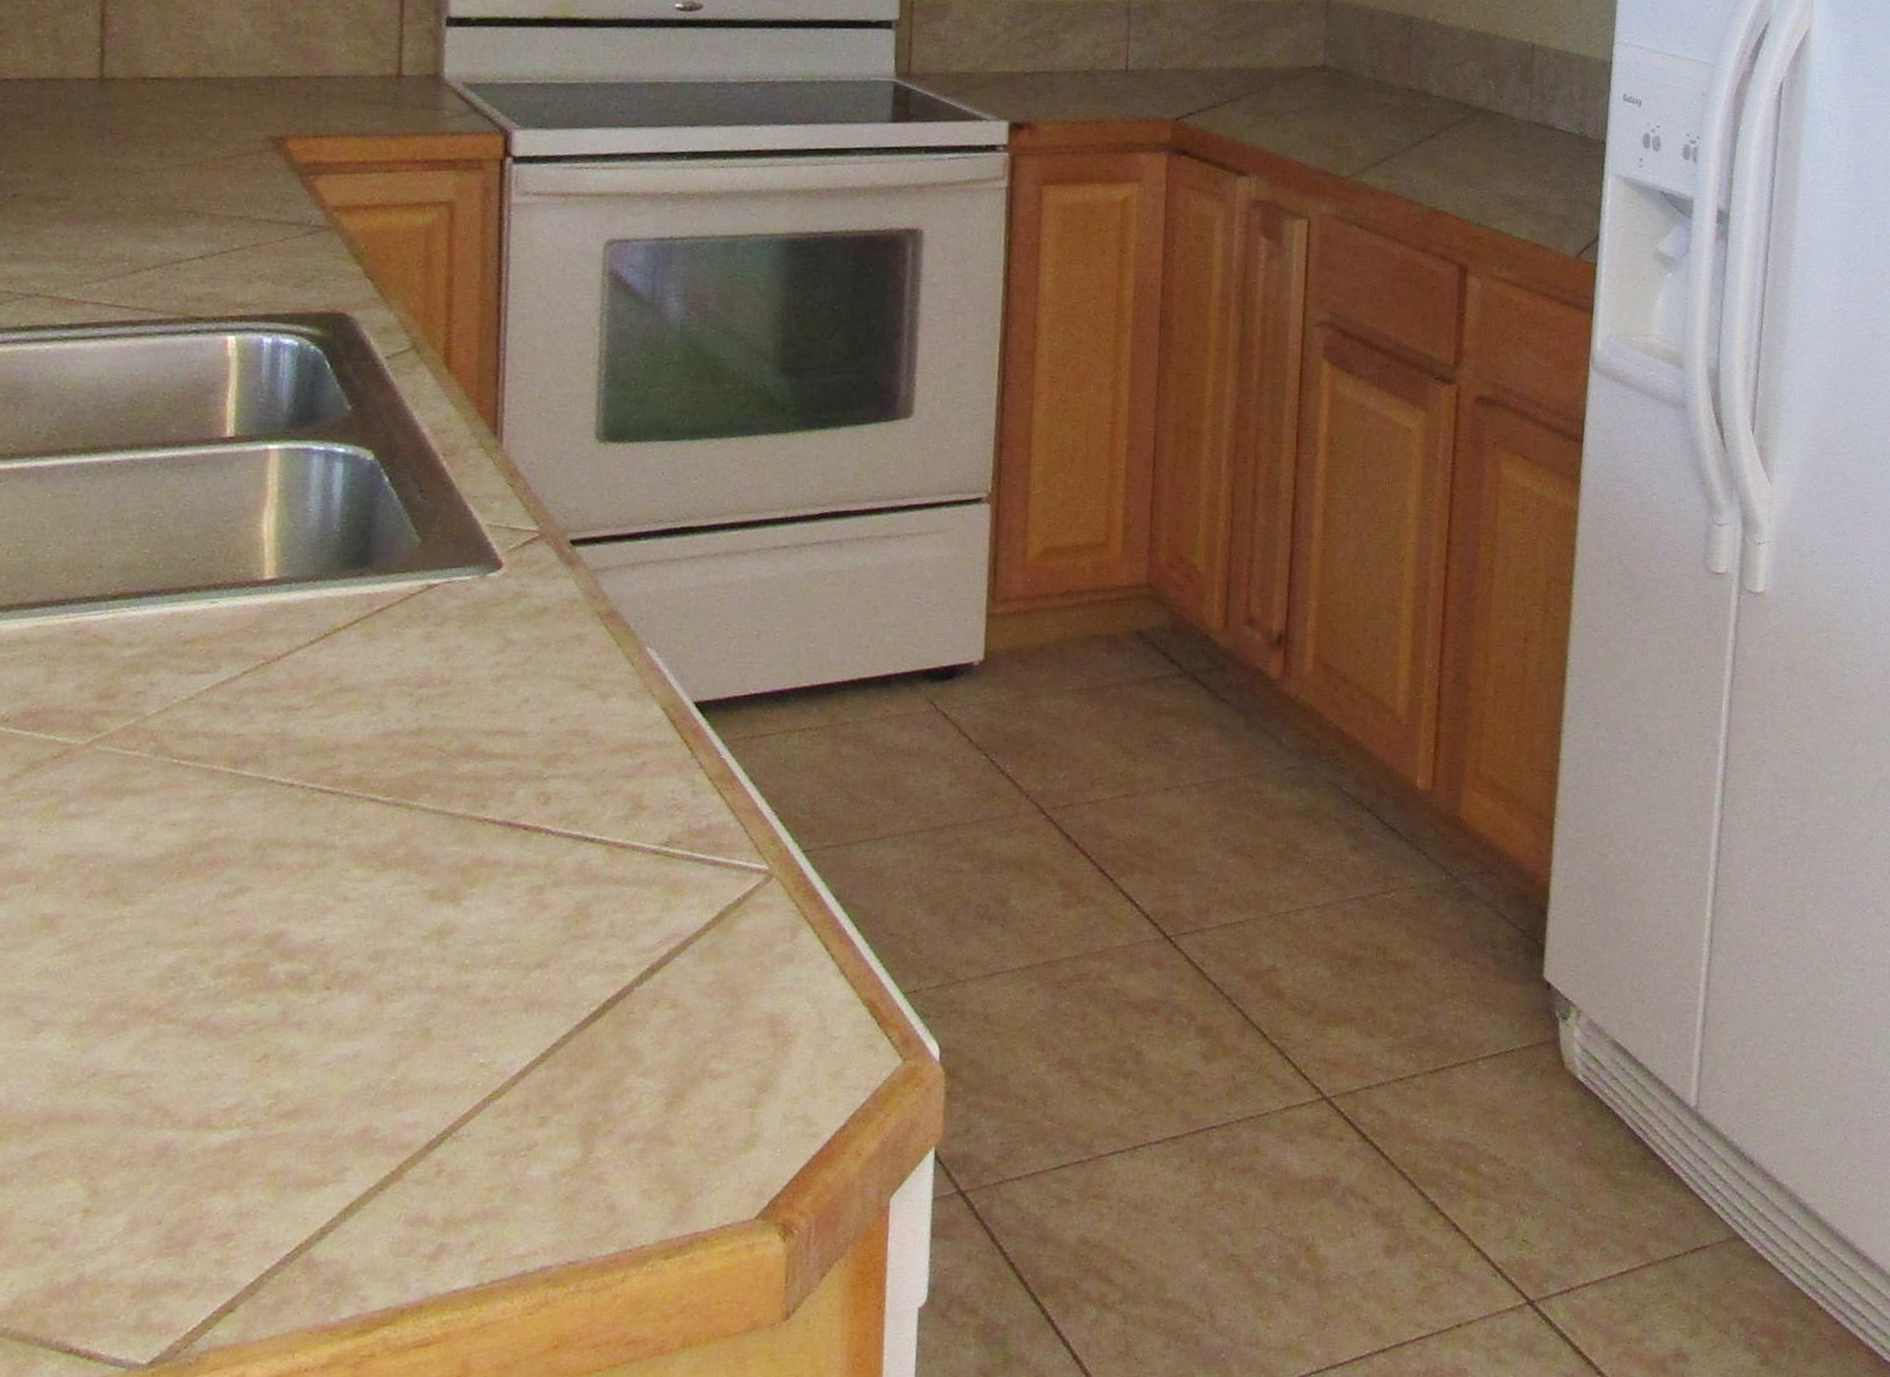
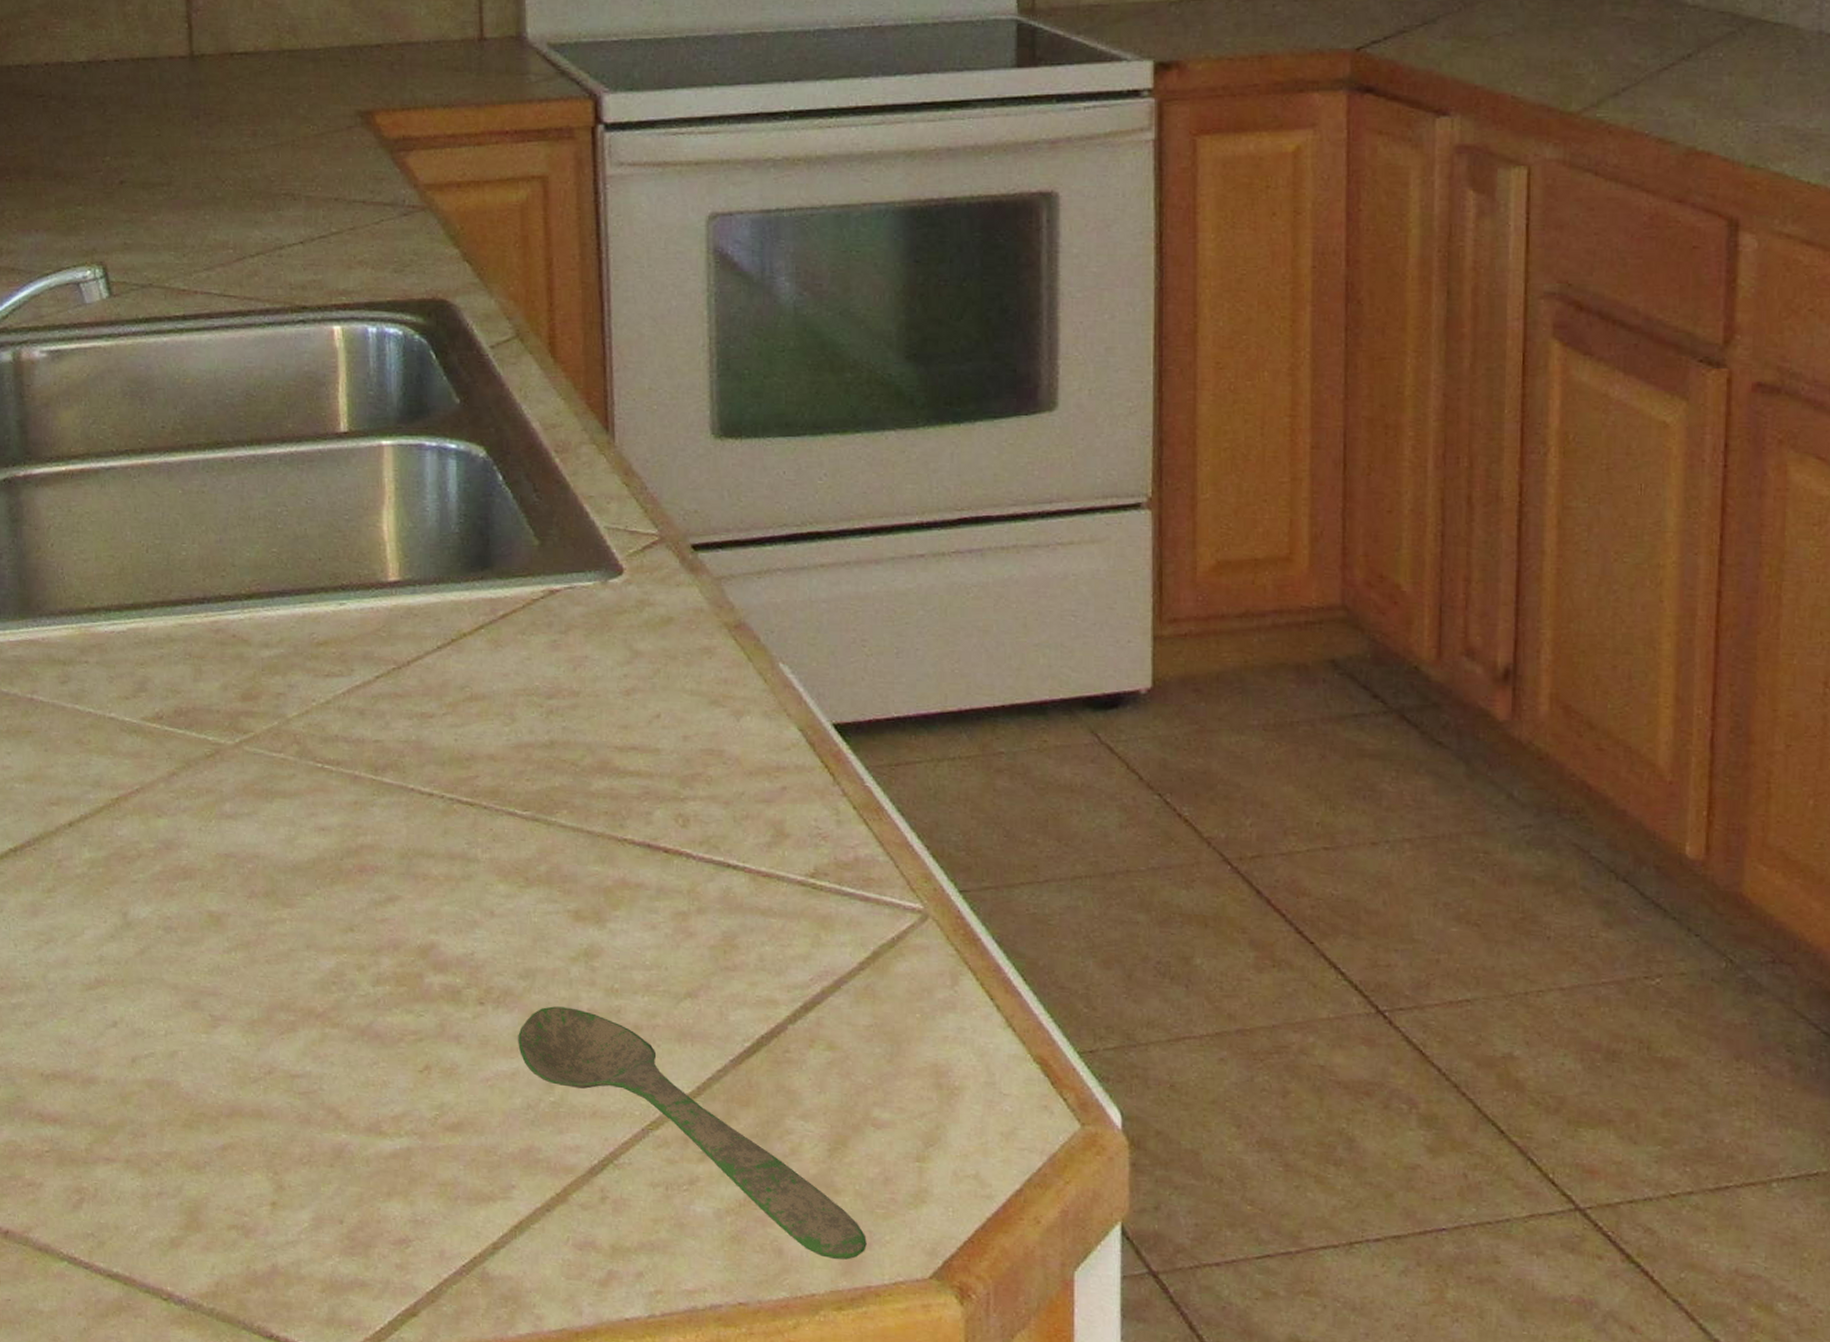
spoon: none [362,986,697,1209] -> present [518,1006,867,1260]

